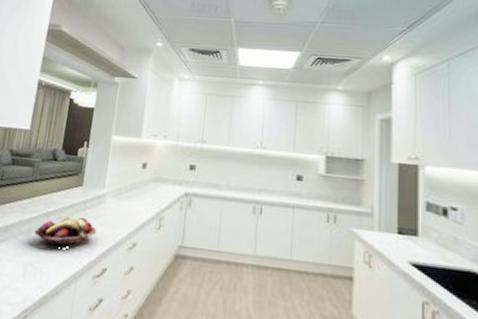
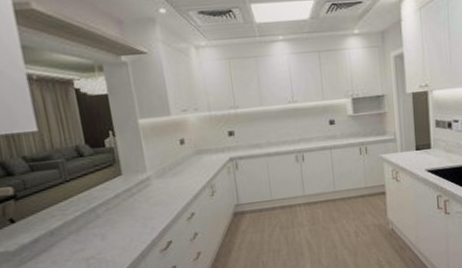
fruit basket: present [34,217,96,247] -> none [84,203,151,236]

